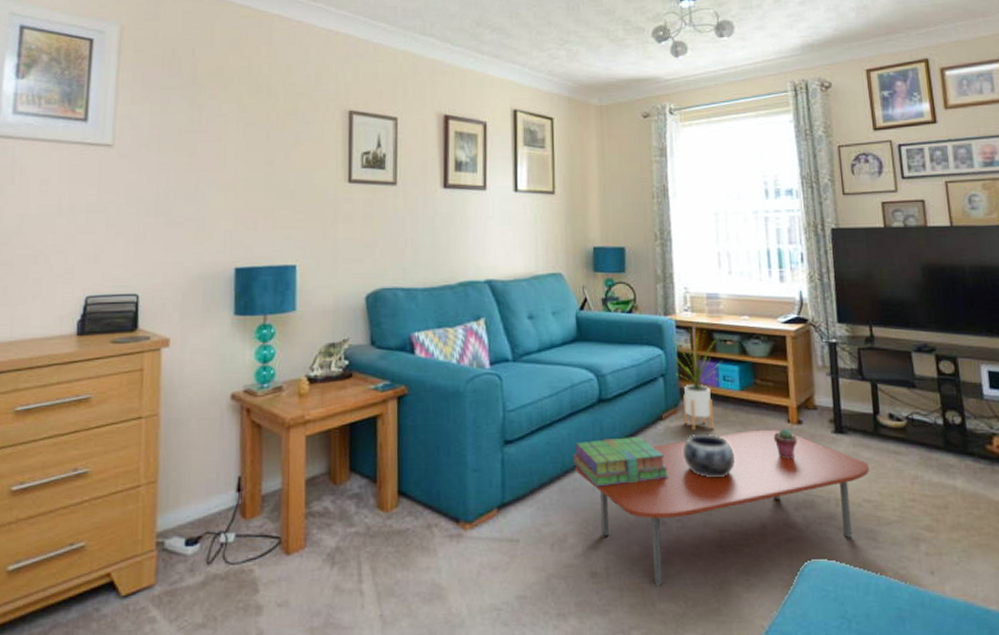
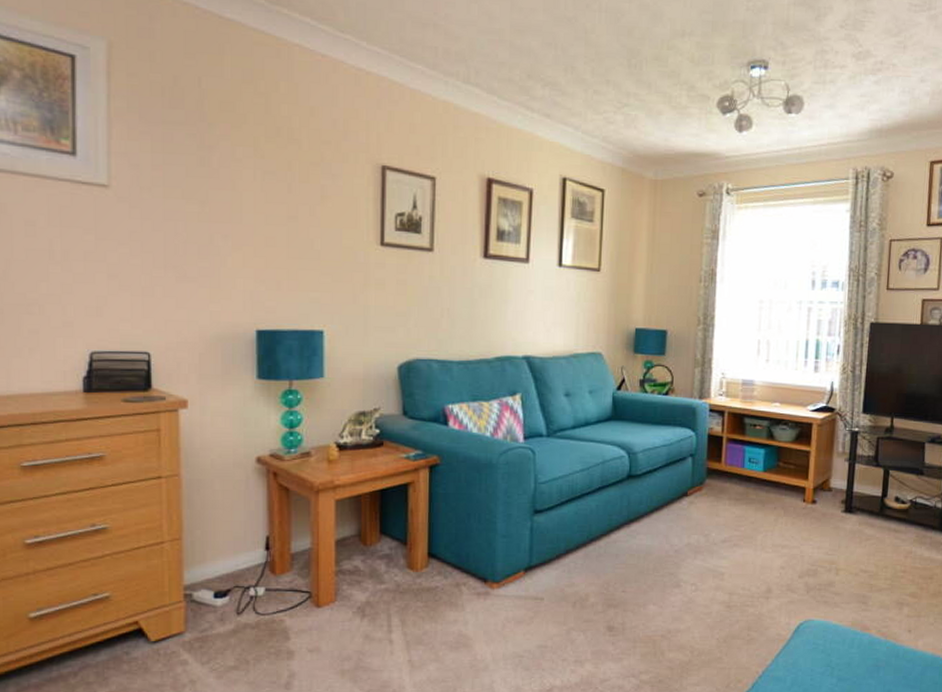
stack of books: present [573,437,668,487] -> none [599,510,688,554]
coffee table: present [576,429,869,586] -> none [601,507,870,639]
house plant: present [670,328,720,431] -> none [703,412,749,507]
decorative bowl: present [684,433,734,478] -> none [704,509,750,549]
potted succulent: present [773,428,797,459] -> none [788,506,810,534]

